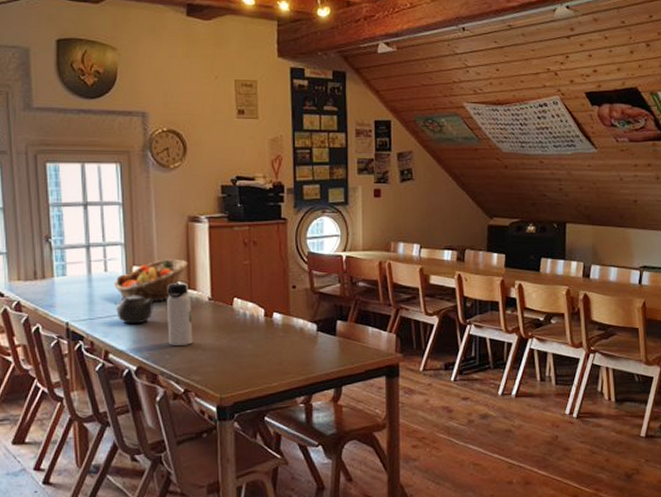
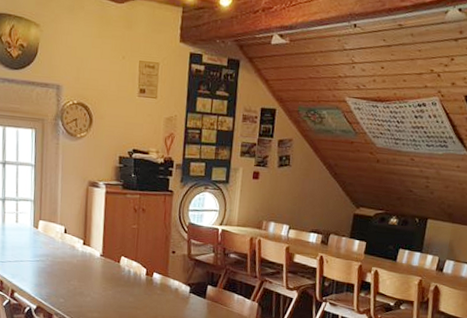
fruit basket: present [113,259,188,301] -> none [22,216,85,253]
teapot: present [116,294,154,325] -> none [23,245,55,270]
water bottle: present [167,283,193,346] -> none [63,238,85,293]

